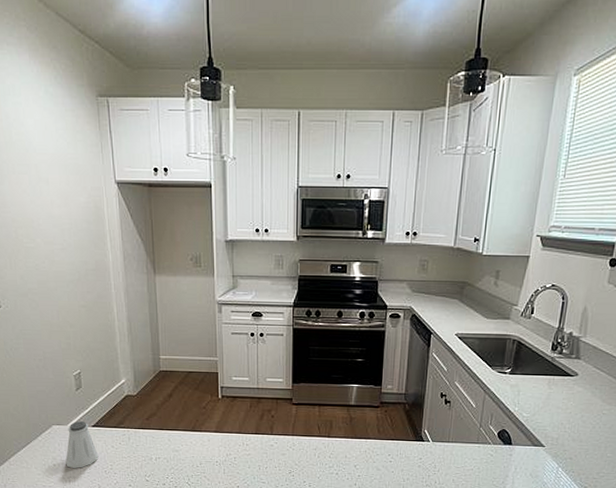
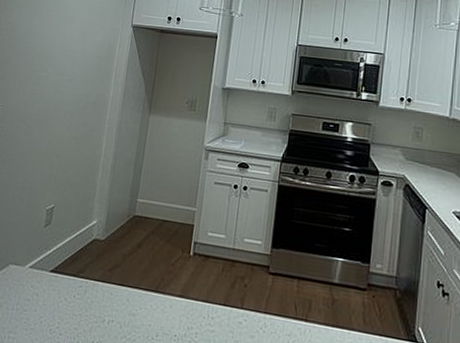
saltshaker: present [65,420,99,468] -> none [10,263,48,322]

